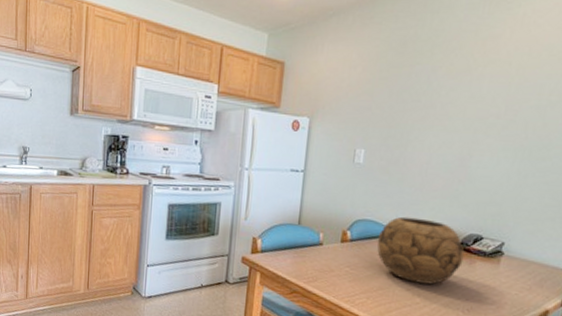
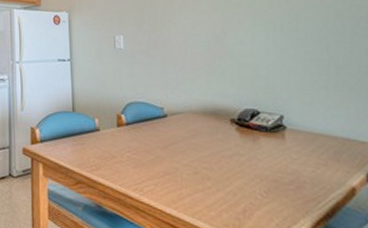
decorative bowl: present [377,216,465,285] -> none [152,96,246,166]

